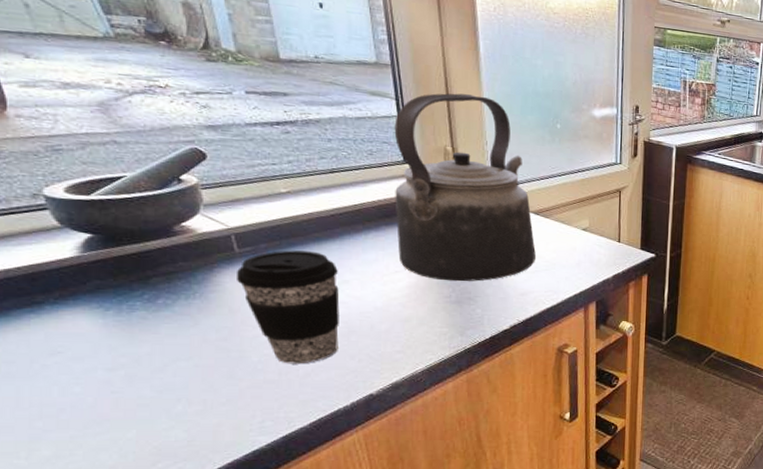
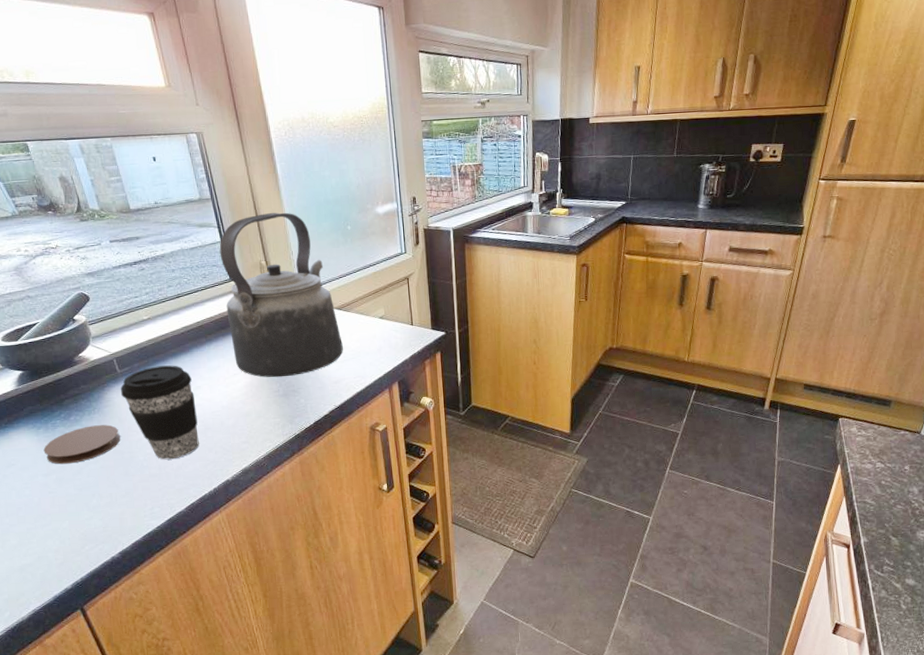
coaster: none [110,313,229,358] -> present [43,424,121,465]

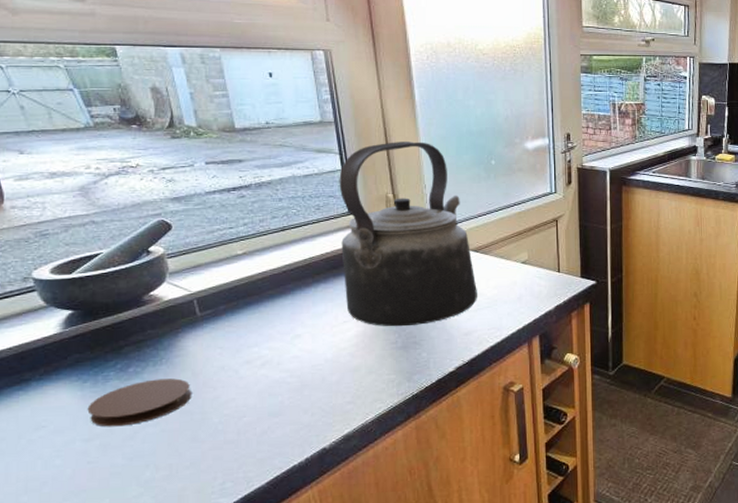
coffee cup: present [121,365,199,460] -> none [199,309,293,423]

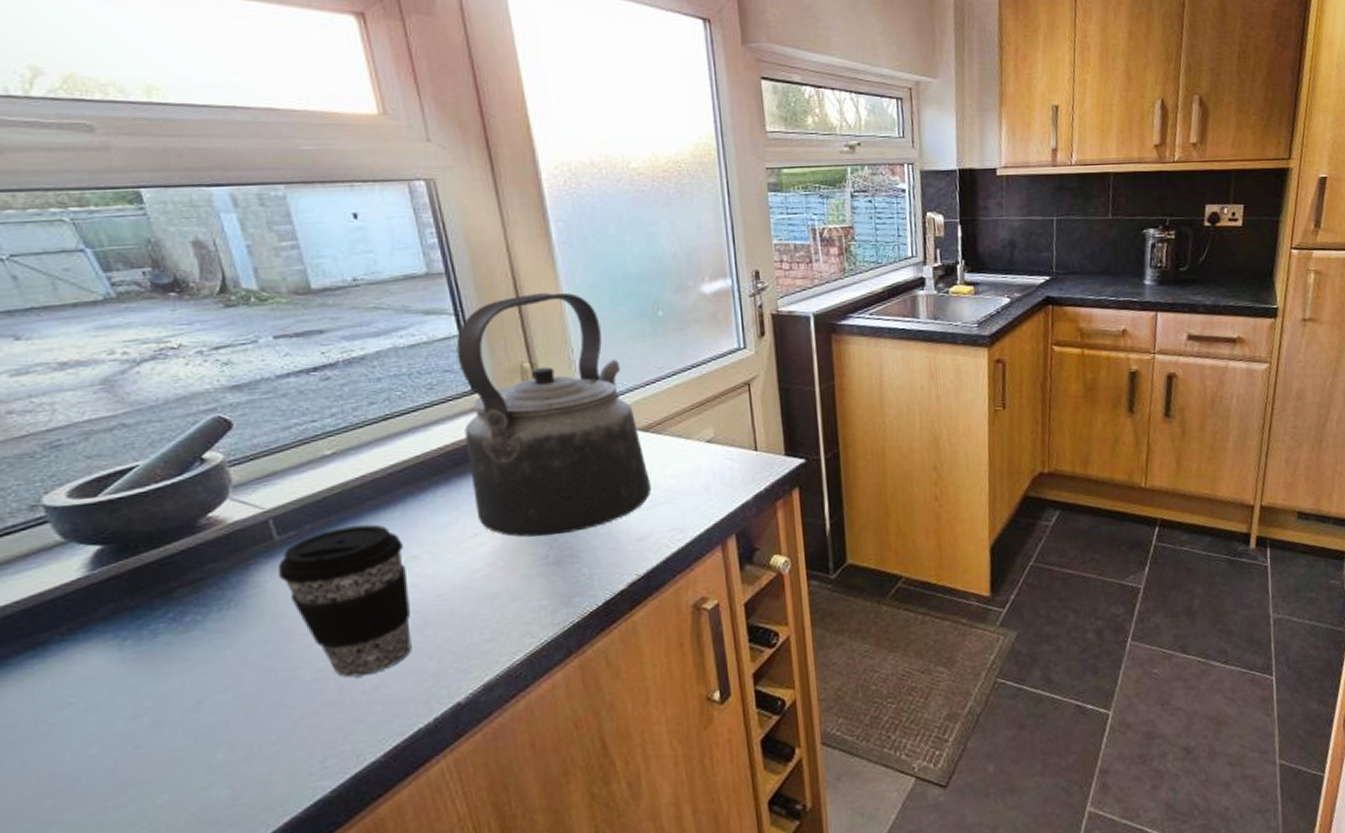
coaster: present [87,378,192,427] -> none [130,625,275,698]
coffee cup: none [199,309,293,423] -> present [279,524,412,678]

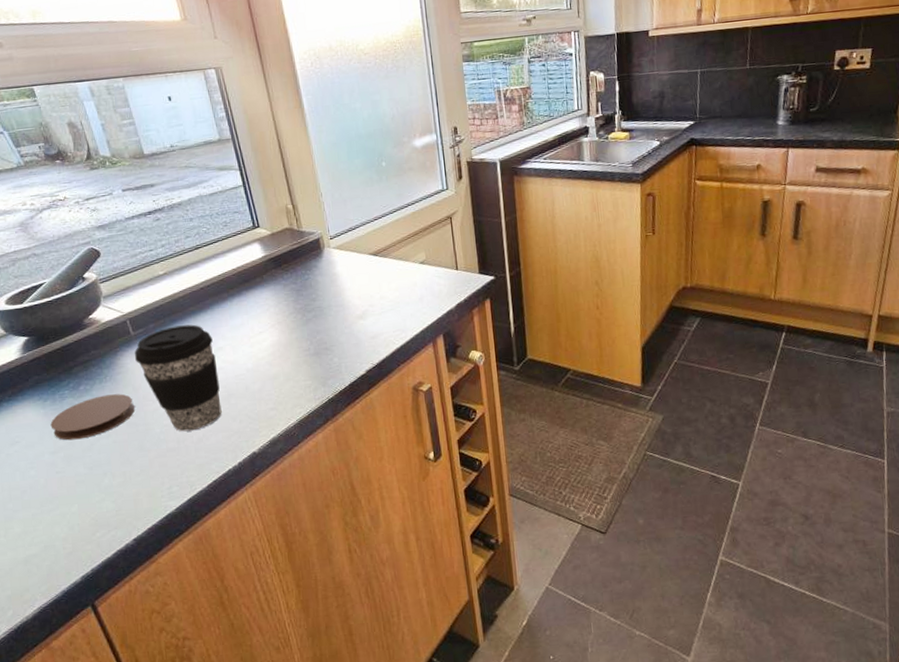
coaster: none [130,625,275,698] -> present [50,393,136,441]
kettle: present [456,292,651,537] -> none [241,150,380,335]

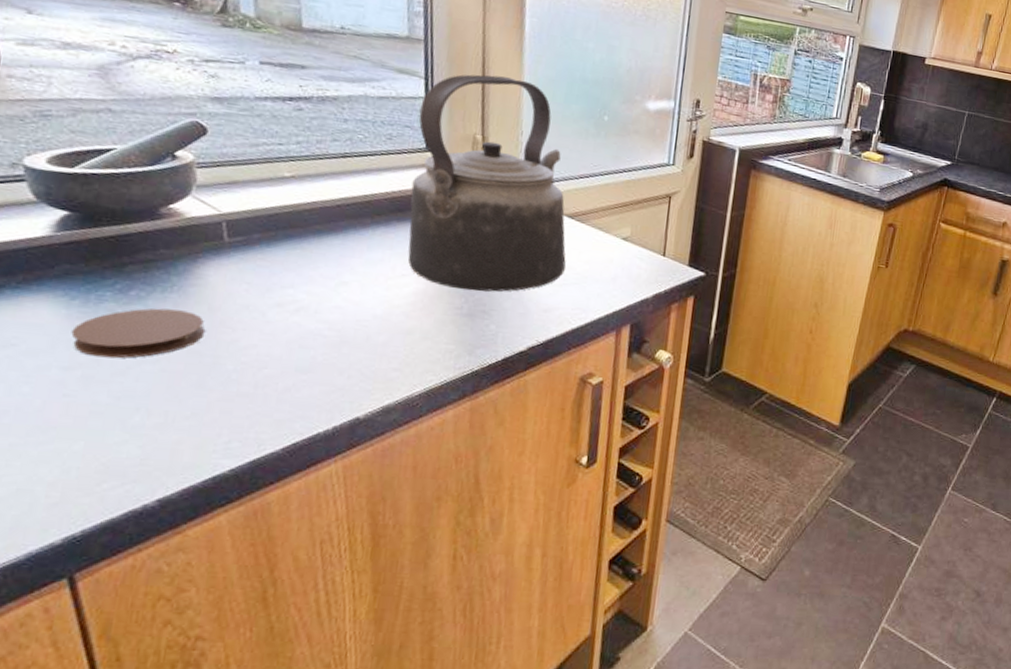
coffee cup: present [135,324,222,432] -> none [222,242,337,377]
kettle: none [241,150,380,335] -> present [407,74,566,292]

